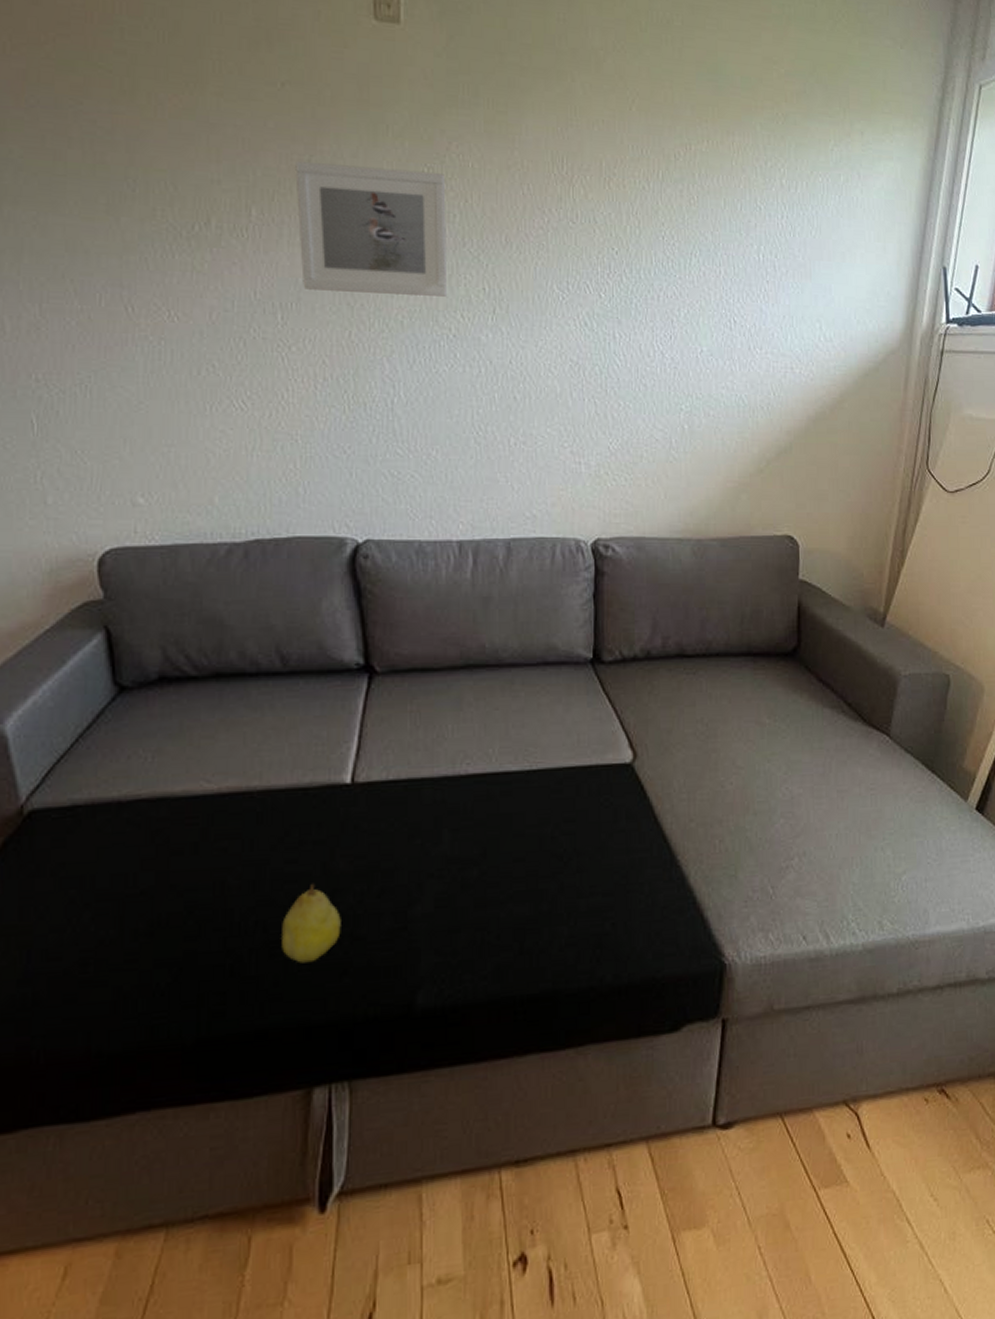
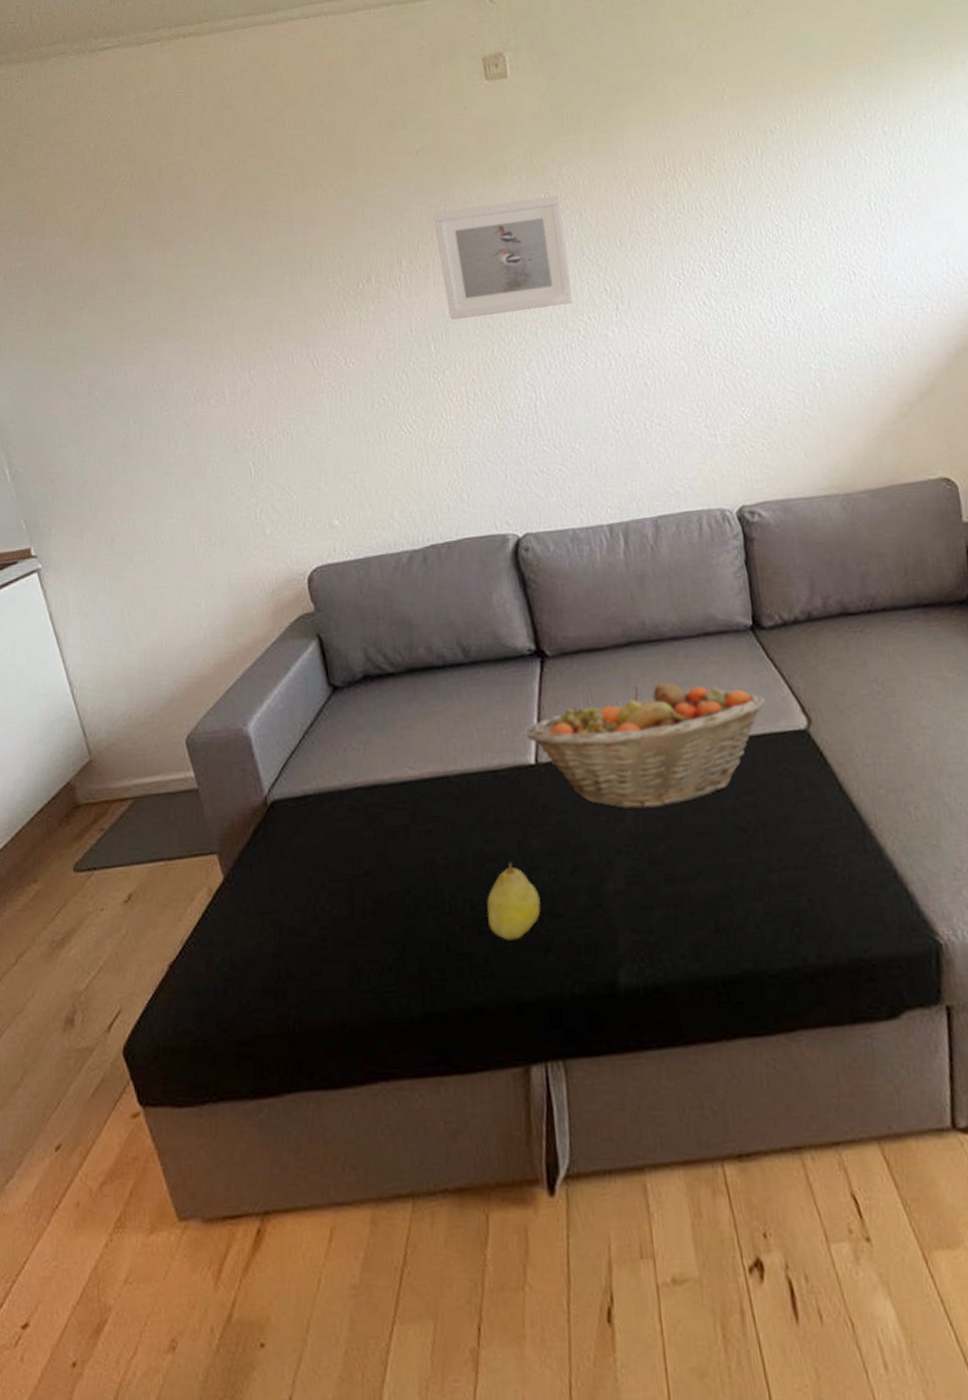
fruit basket: none [344,707,595,835] -> present [526,681,765,810]

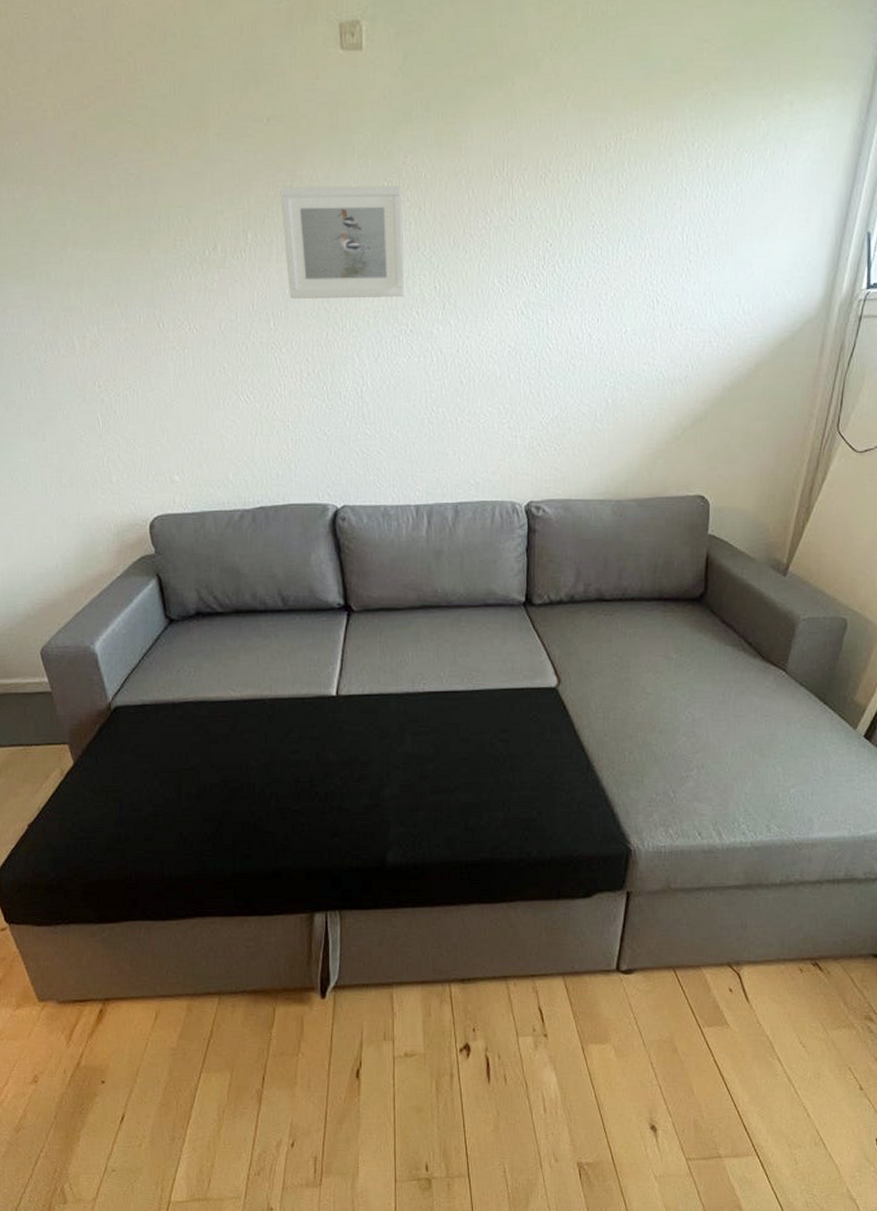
fruit: present [487,863,541,941] -> none [289,769,331,825]
fruit basket: present [526,681,765,810] -> none [330,640,526,738]

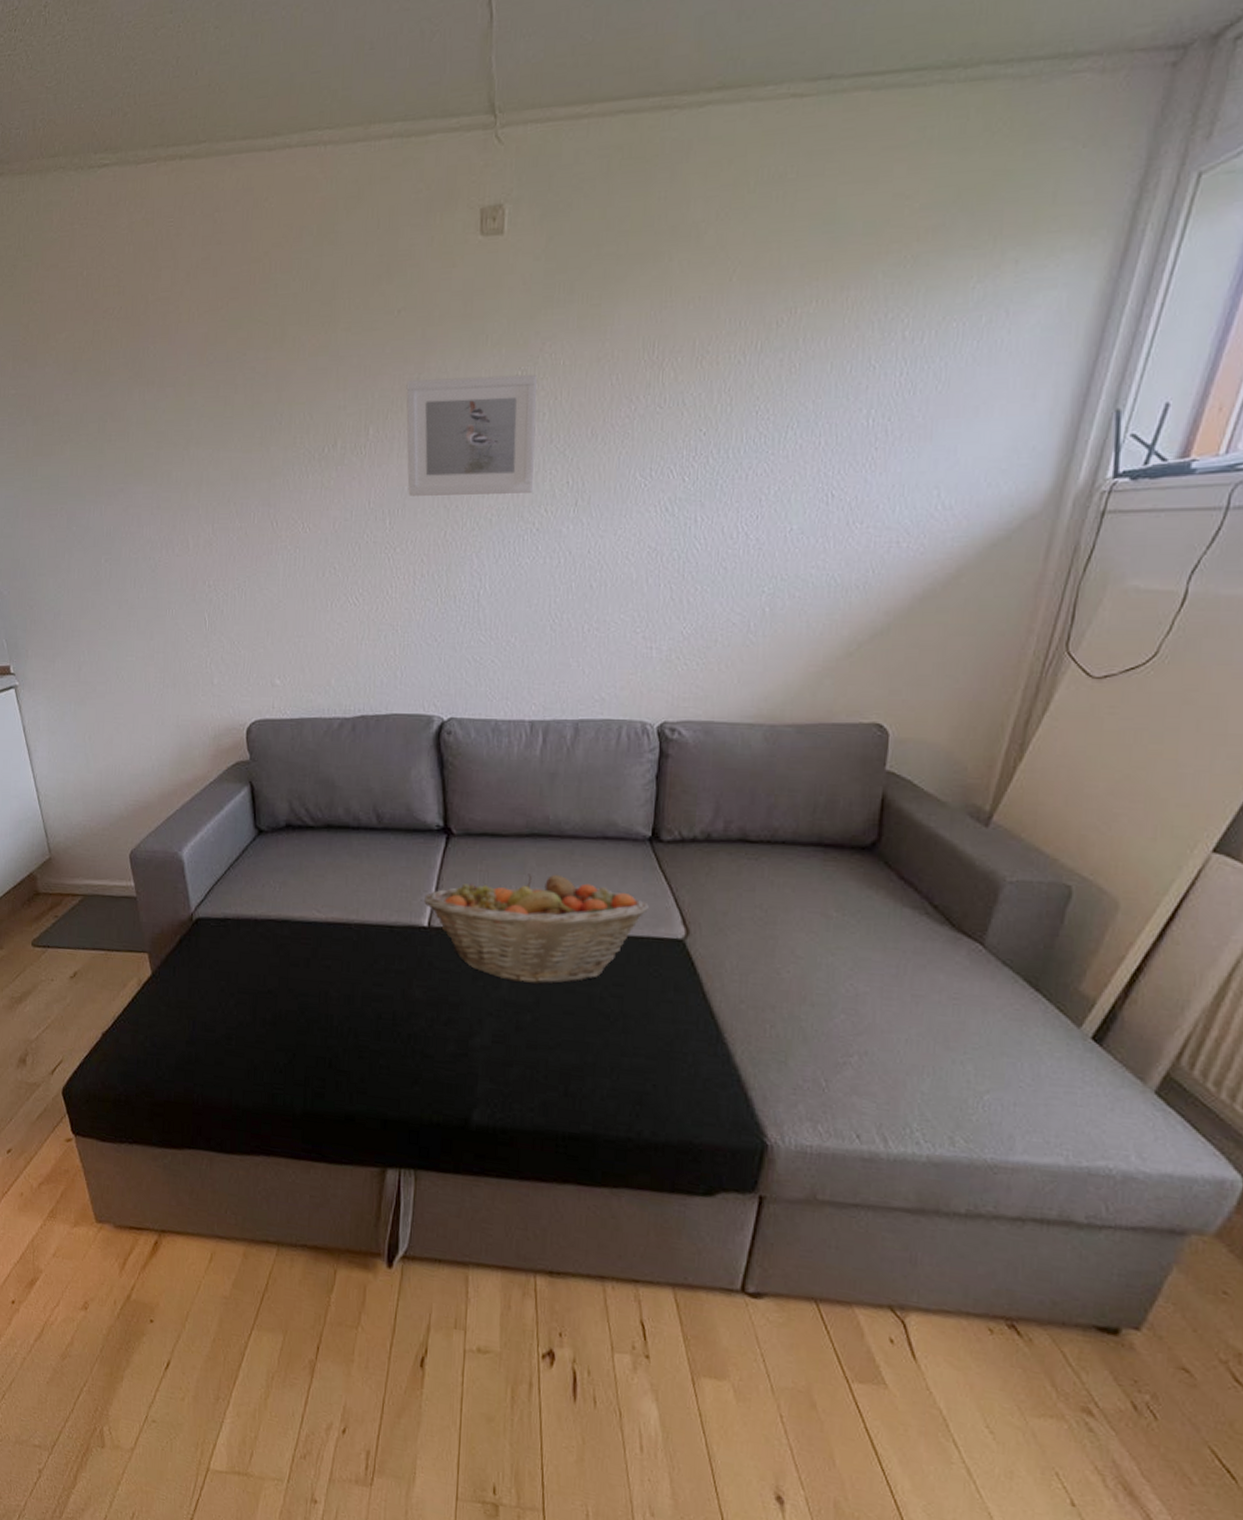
fruit basket: none [330,640,526,738] -> present [423,874,649,985]

